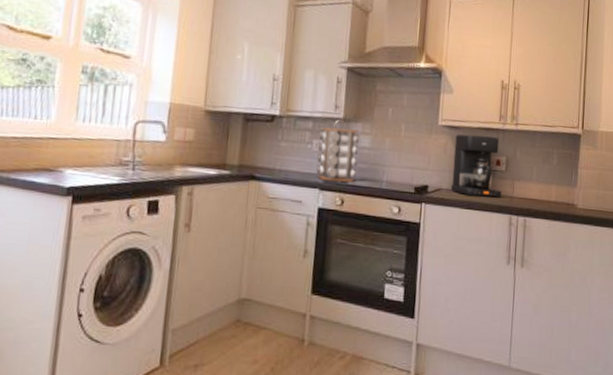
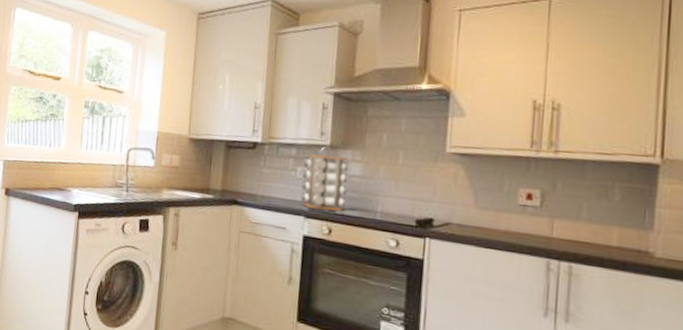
coffee maker: present [451,134,502,198] -> none [464,162,535,238]

